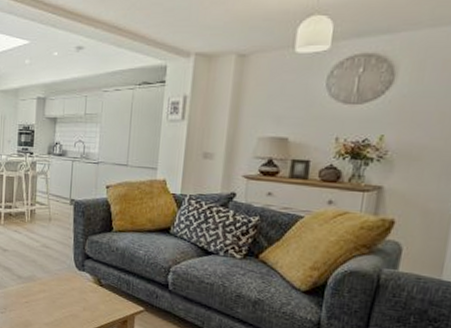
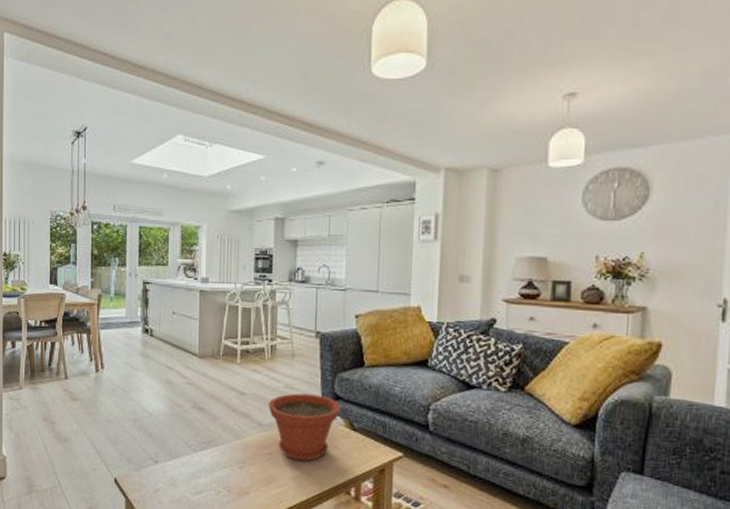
plant pot: none [26,252,90,311] -> present [267,393,341,462]

